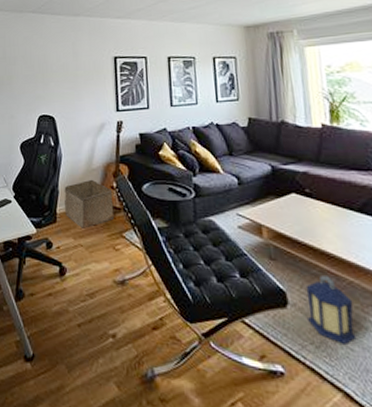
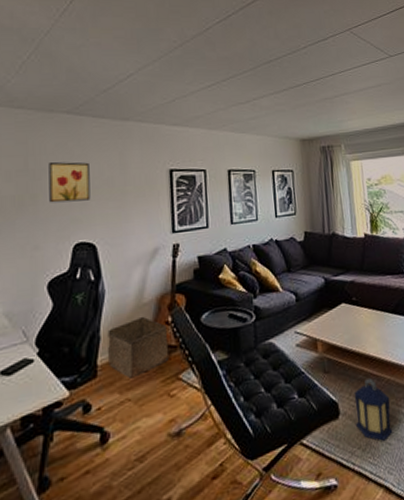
wall art: none [20,51,50,83] -> present [49,161,91,203]

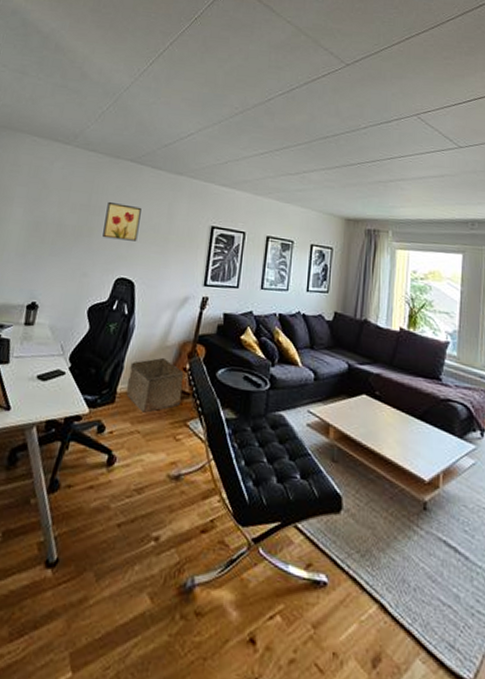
lantern: present [354,378,393,441] -> none [357,481,401,553]

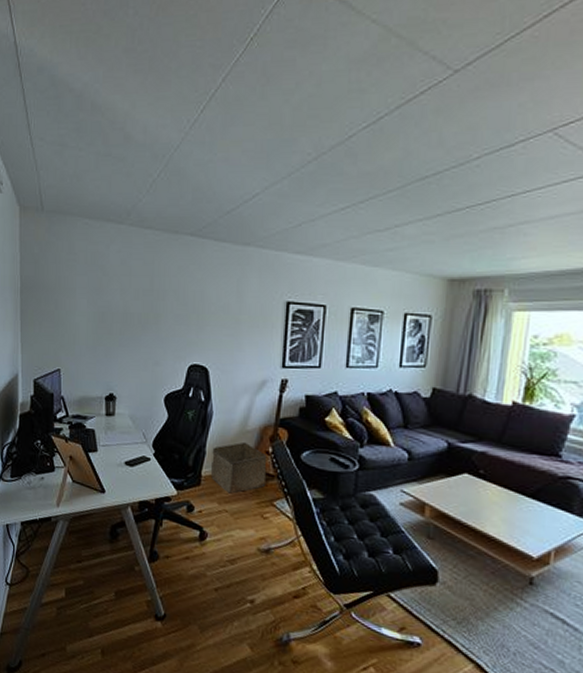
wall art: present [102,201,142,241] -> none [170,283,208,325]

